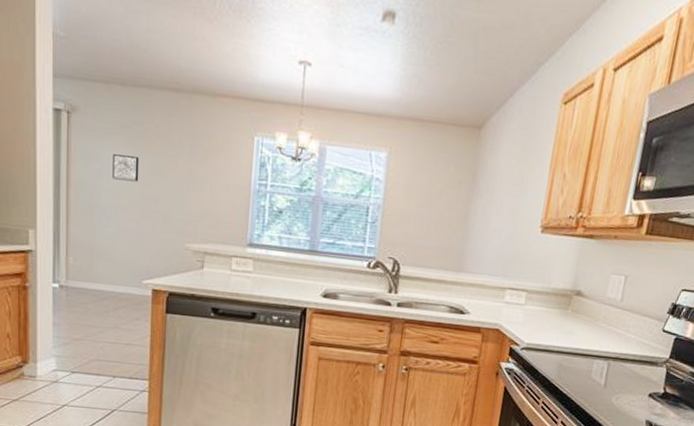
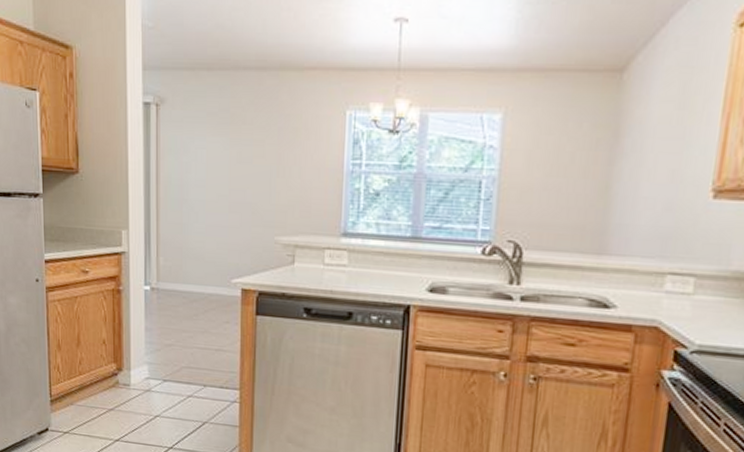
wall art: present [112,154,140,182] -> none [200,145,227,173]

